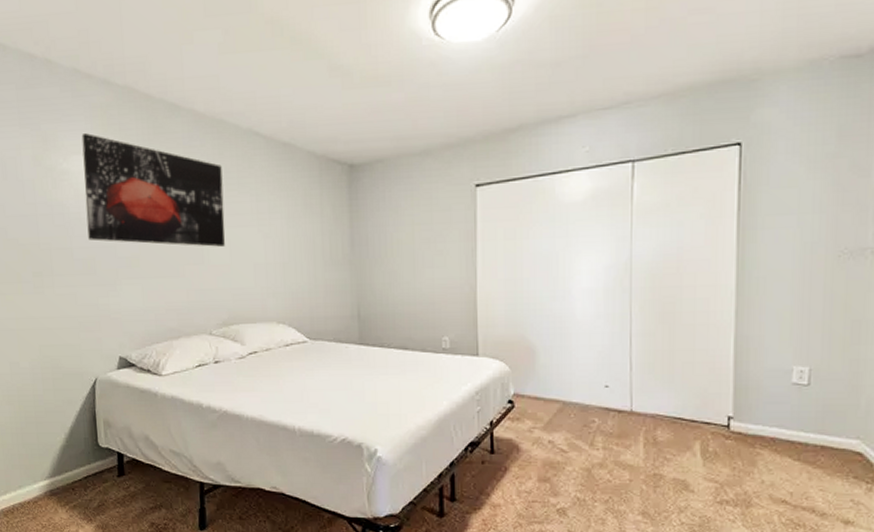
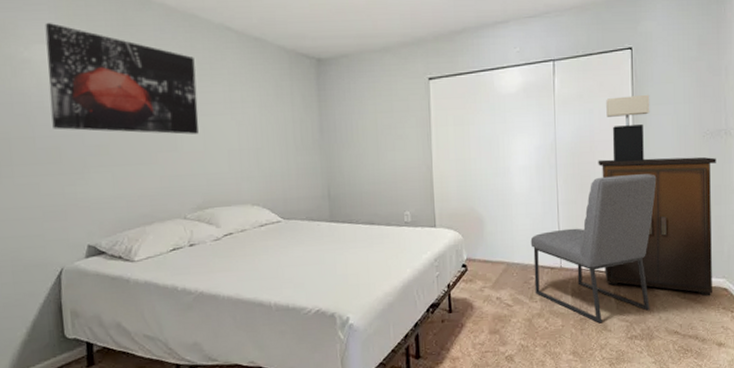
chair: none [593,302,767,482] -> present [530,174,657,324]
cabinet: none [686,282,856,461] -> present [598,156,716,297]
table lamp: none [701,202,763,287] -> present [606,94,650,162]

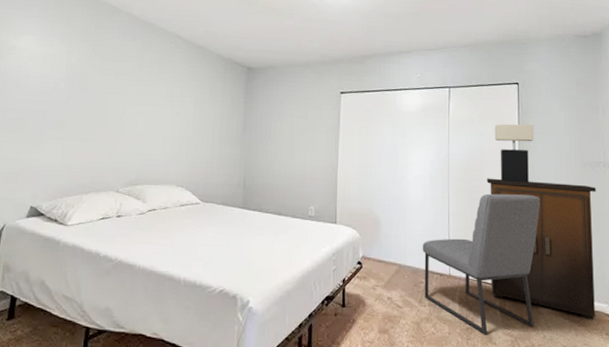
wall art: present [45,23,199,135] -> none [22,20,147,120]

